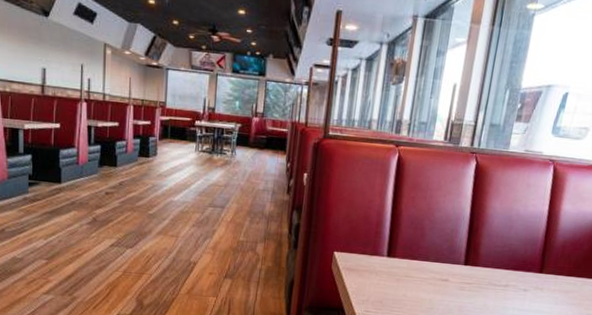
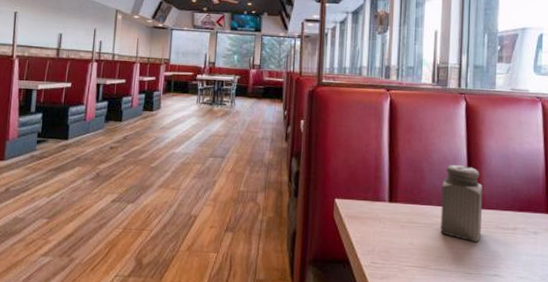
salt shaker: none [434,224,482,297] -> present [440,165,483,243]

